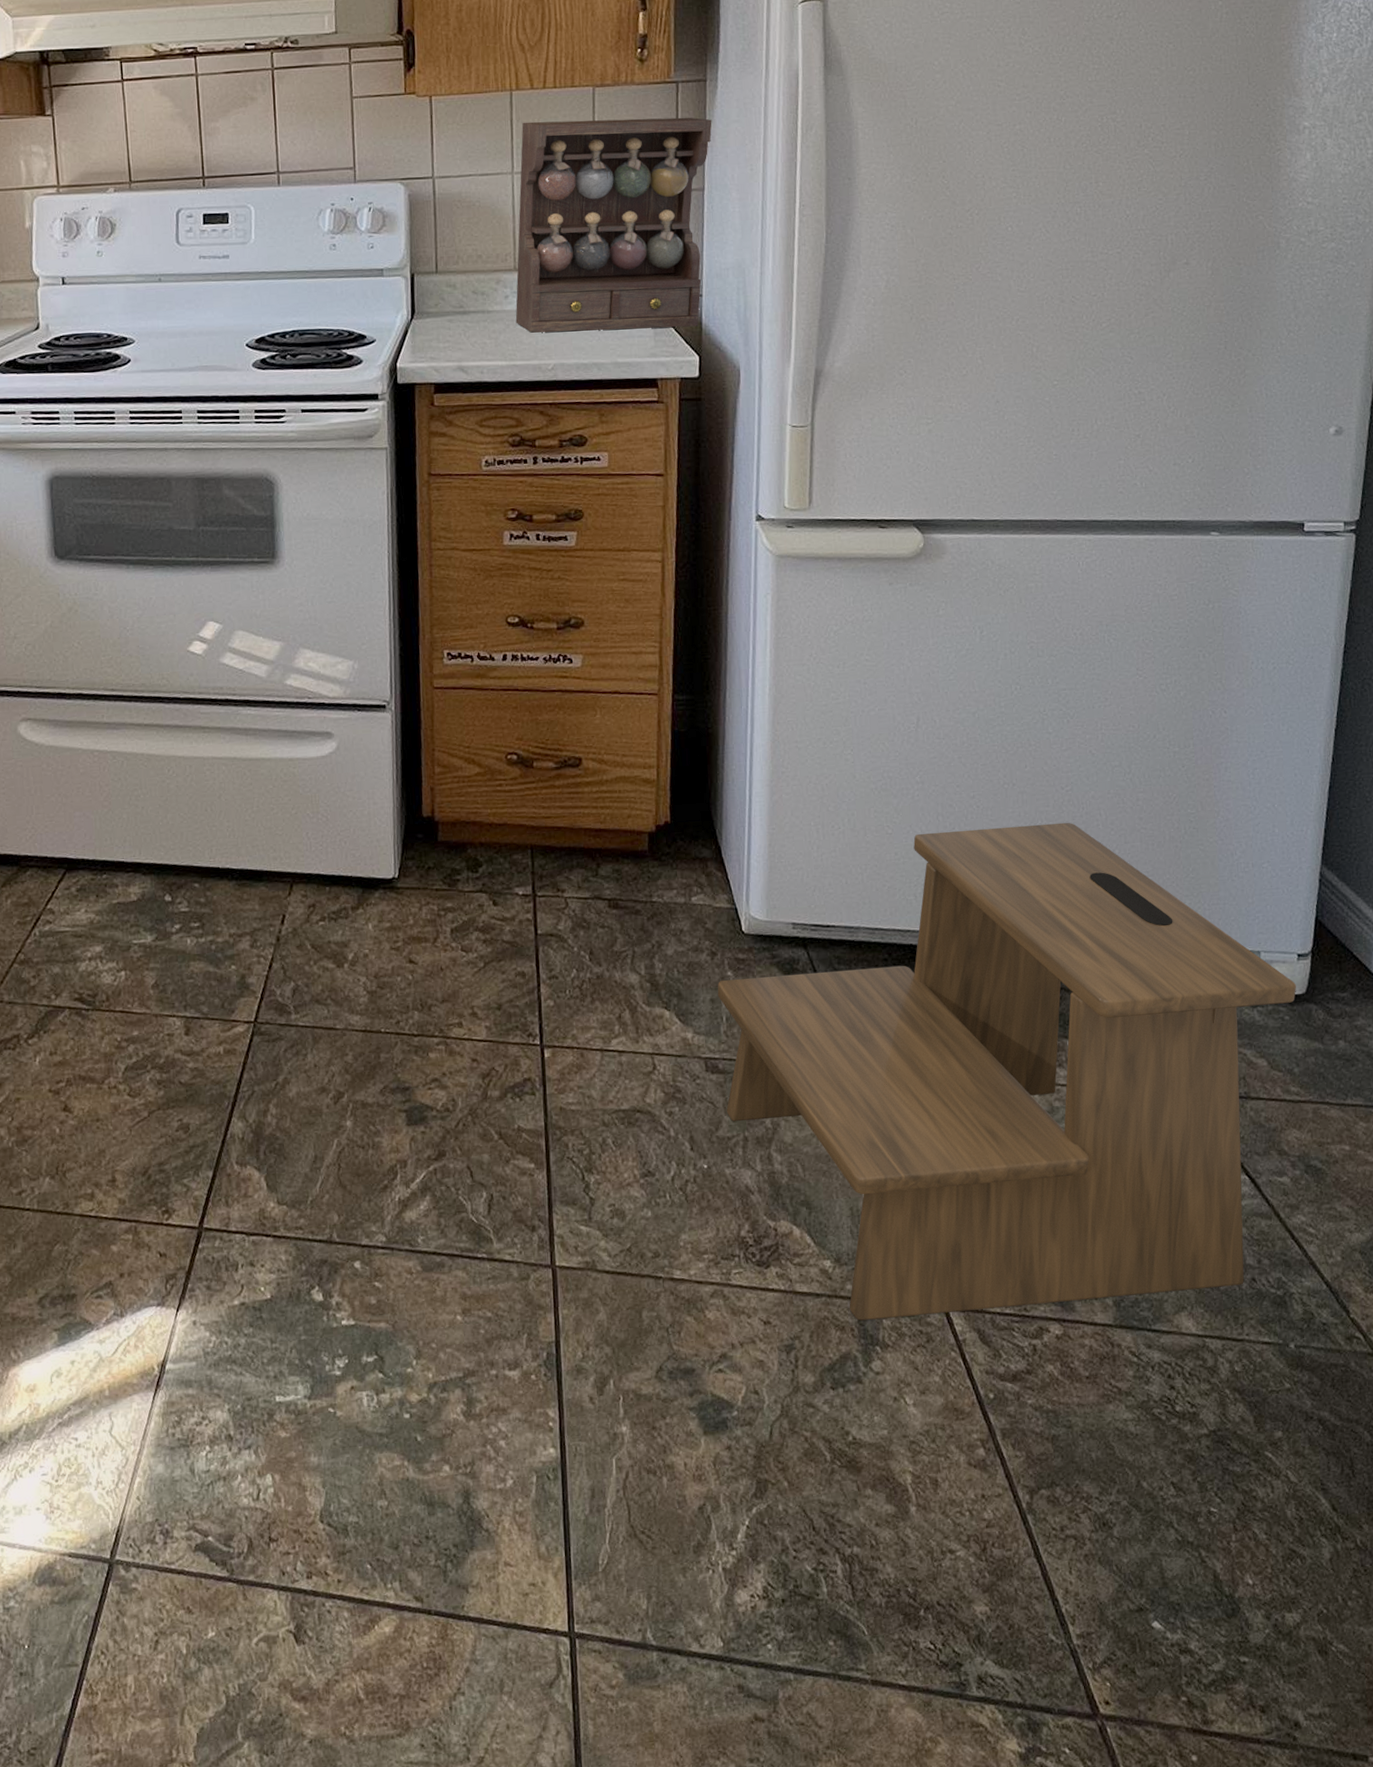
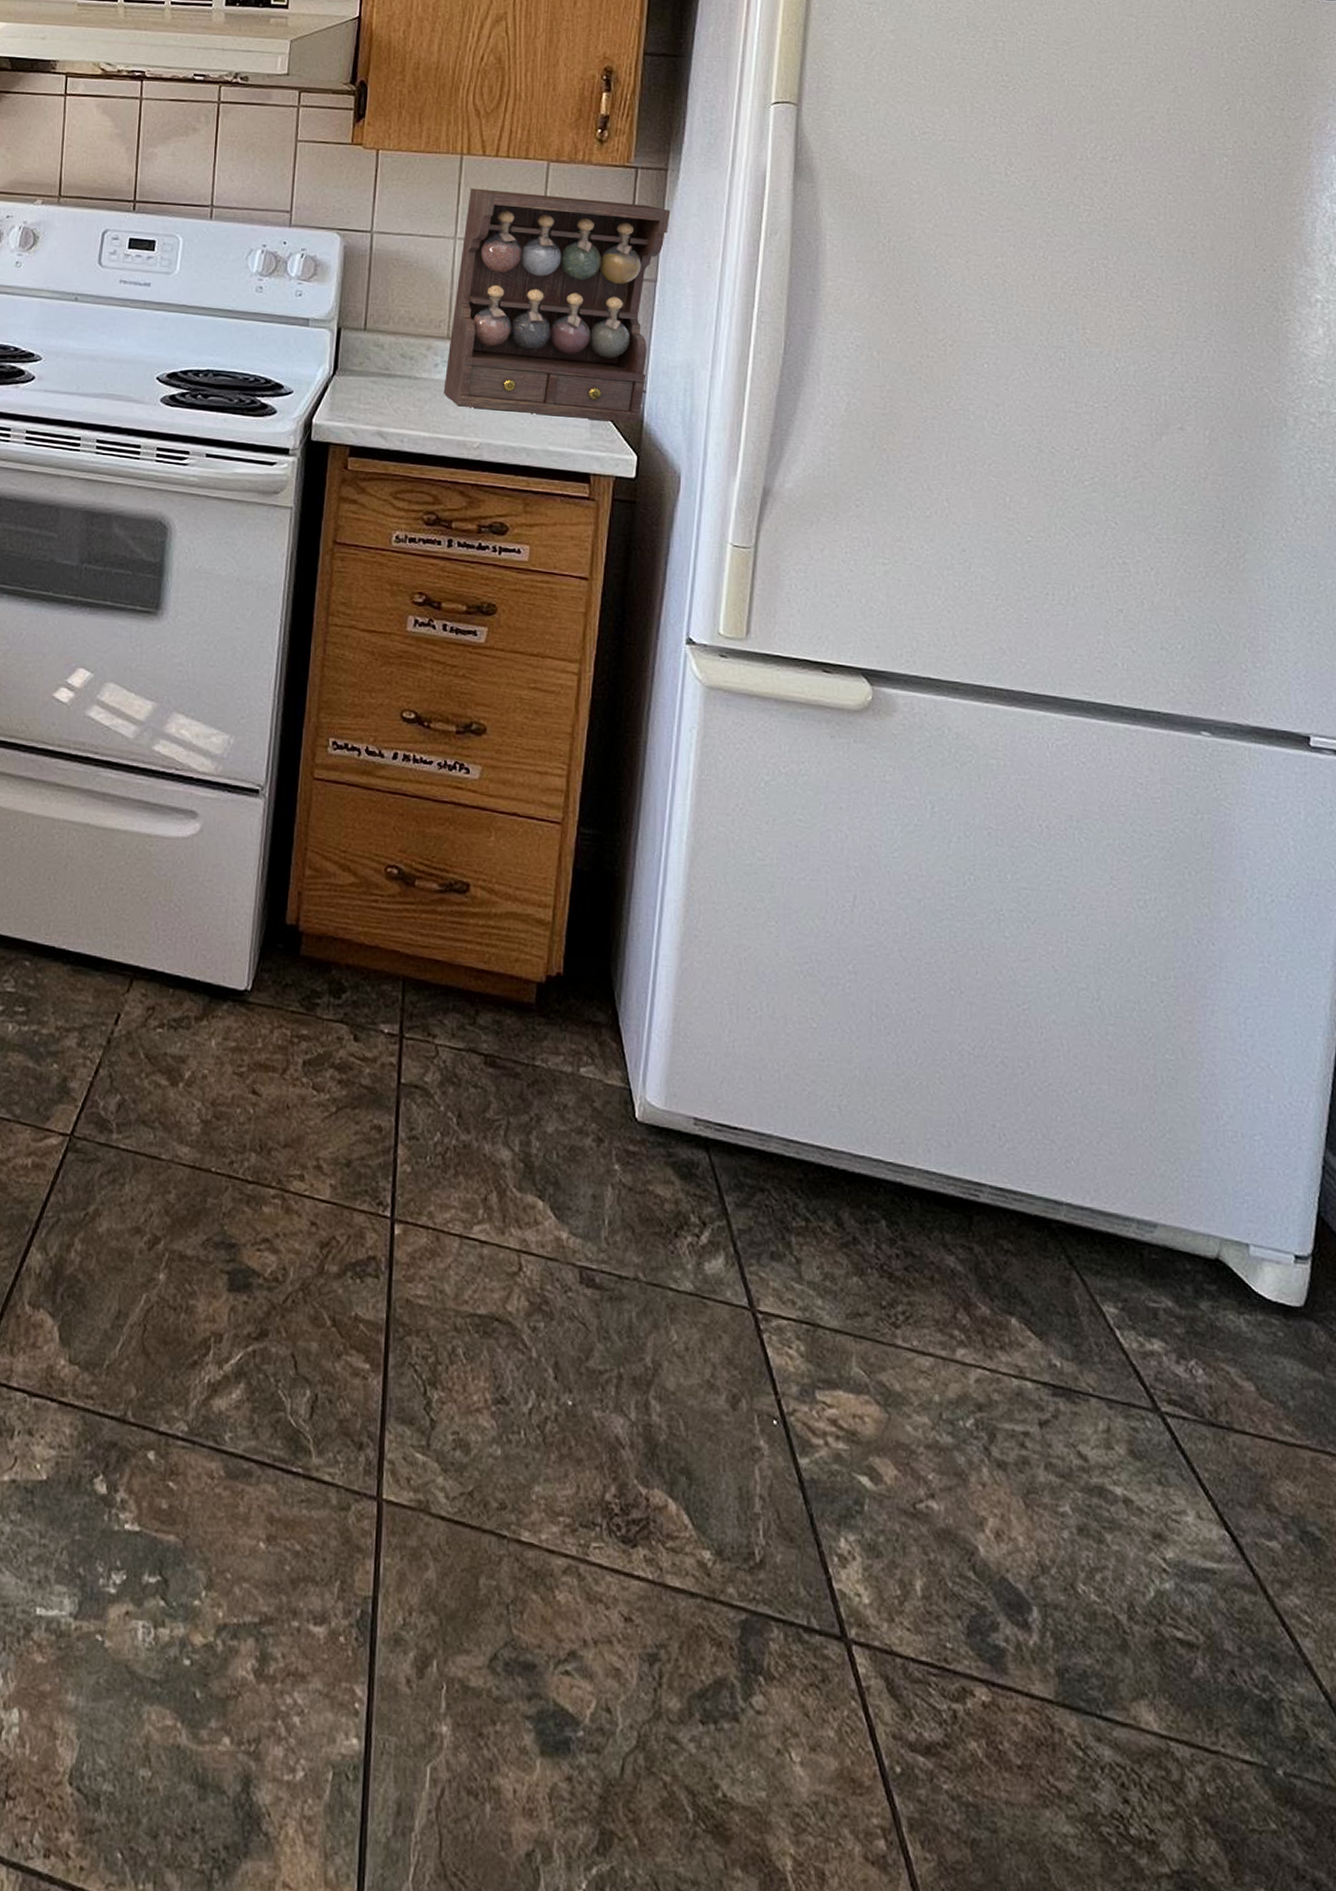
step stool: present [717,822,1296,1321] -> none [600,1033,1292,1677]

